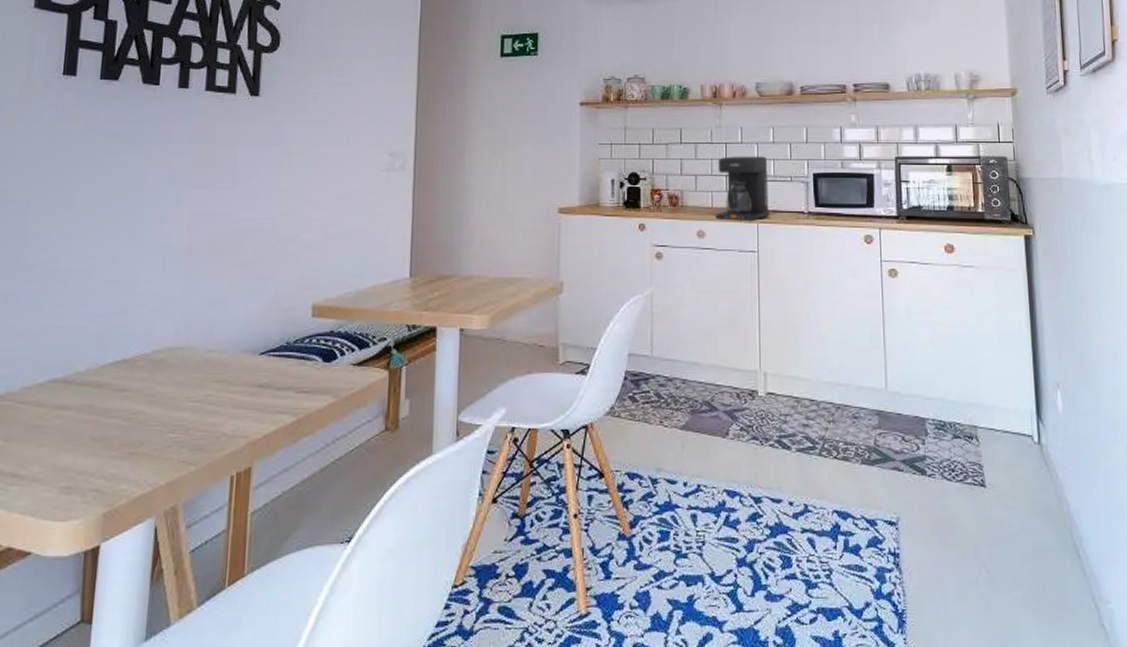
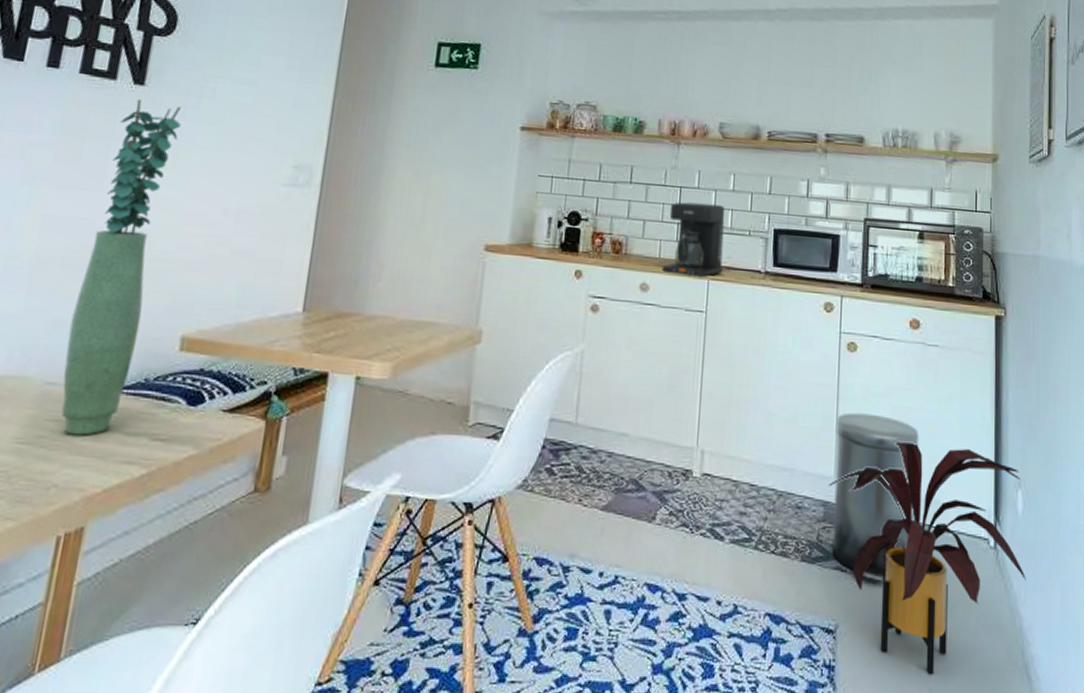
vase: none [220,108,292,393] -> present [61,98,182,436]
house plant: none [881,353,1070,558] -> present [829,440,1026,675]
pedal bin: none [883,331,962,478] -> present [832,412,920,582]

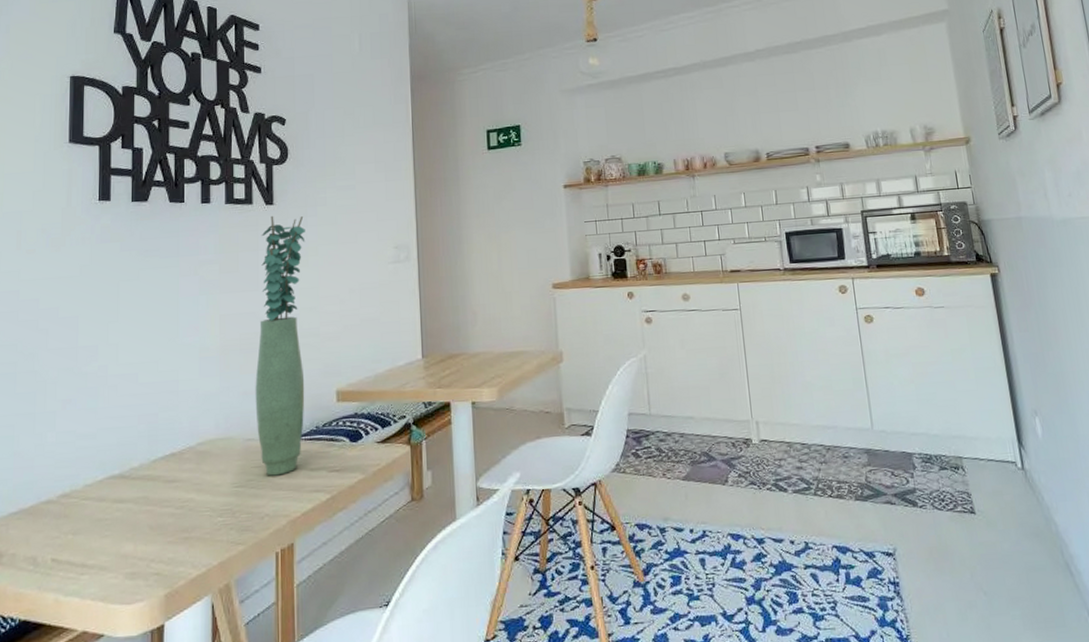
coffee maker: present [662,202,725,278] -> none [695,220,749,283]
house plant: present [829,440,1026,675] -> none [868,389,1055,581]
pedal bin: present [832,412,920,582] -> none [865,372,948,509]

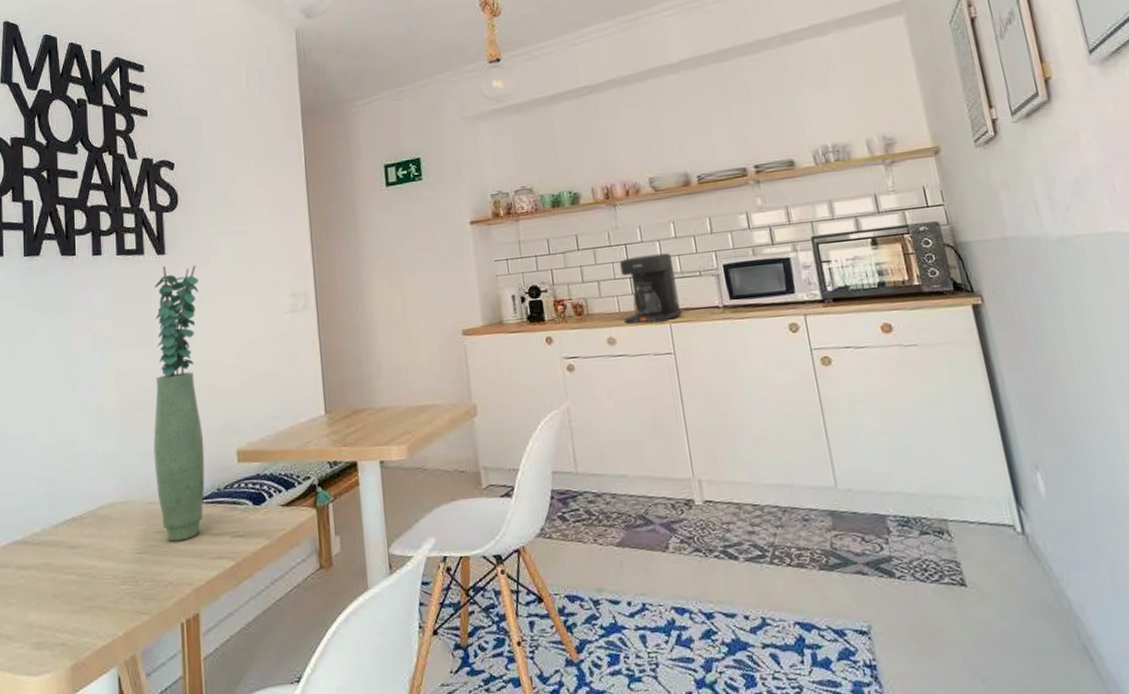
coffee maker: none [695,220,749,283] -> present [619,253,682,325]

